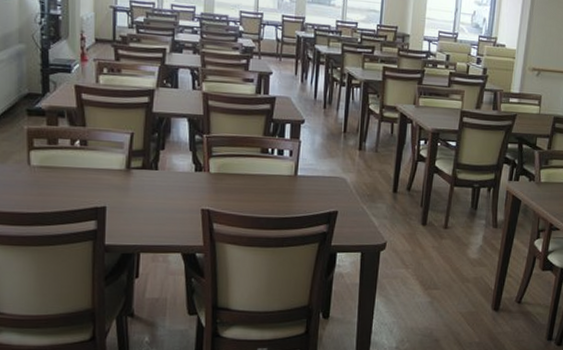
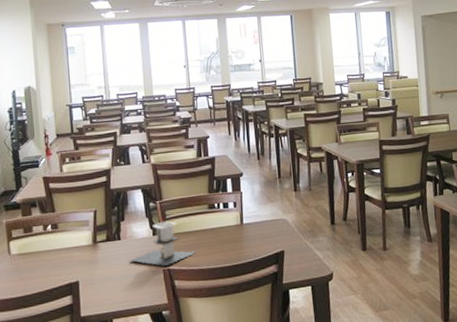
architectural model: none [165,157,241,206] -> present [129,221,196,266]

